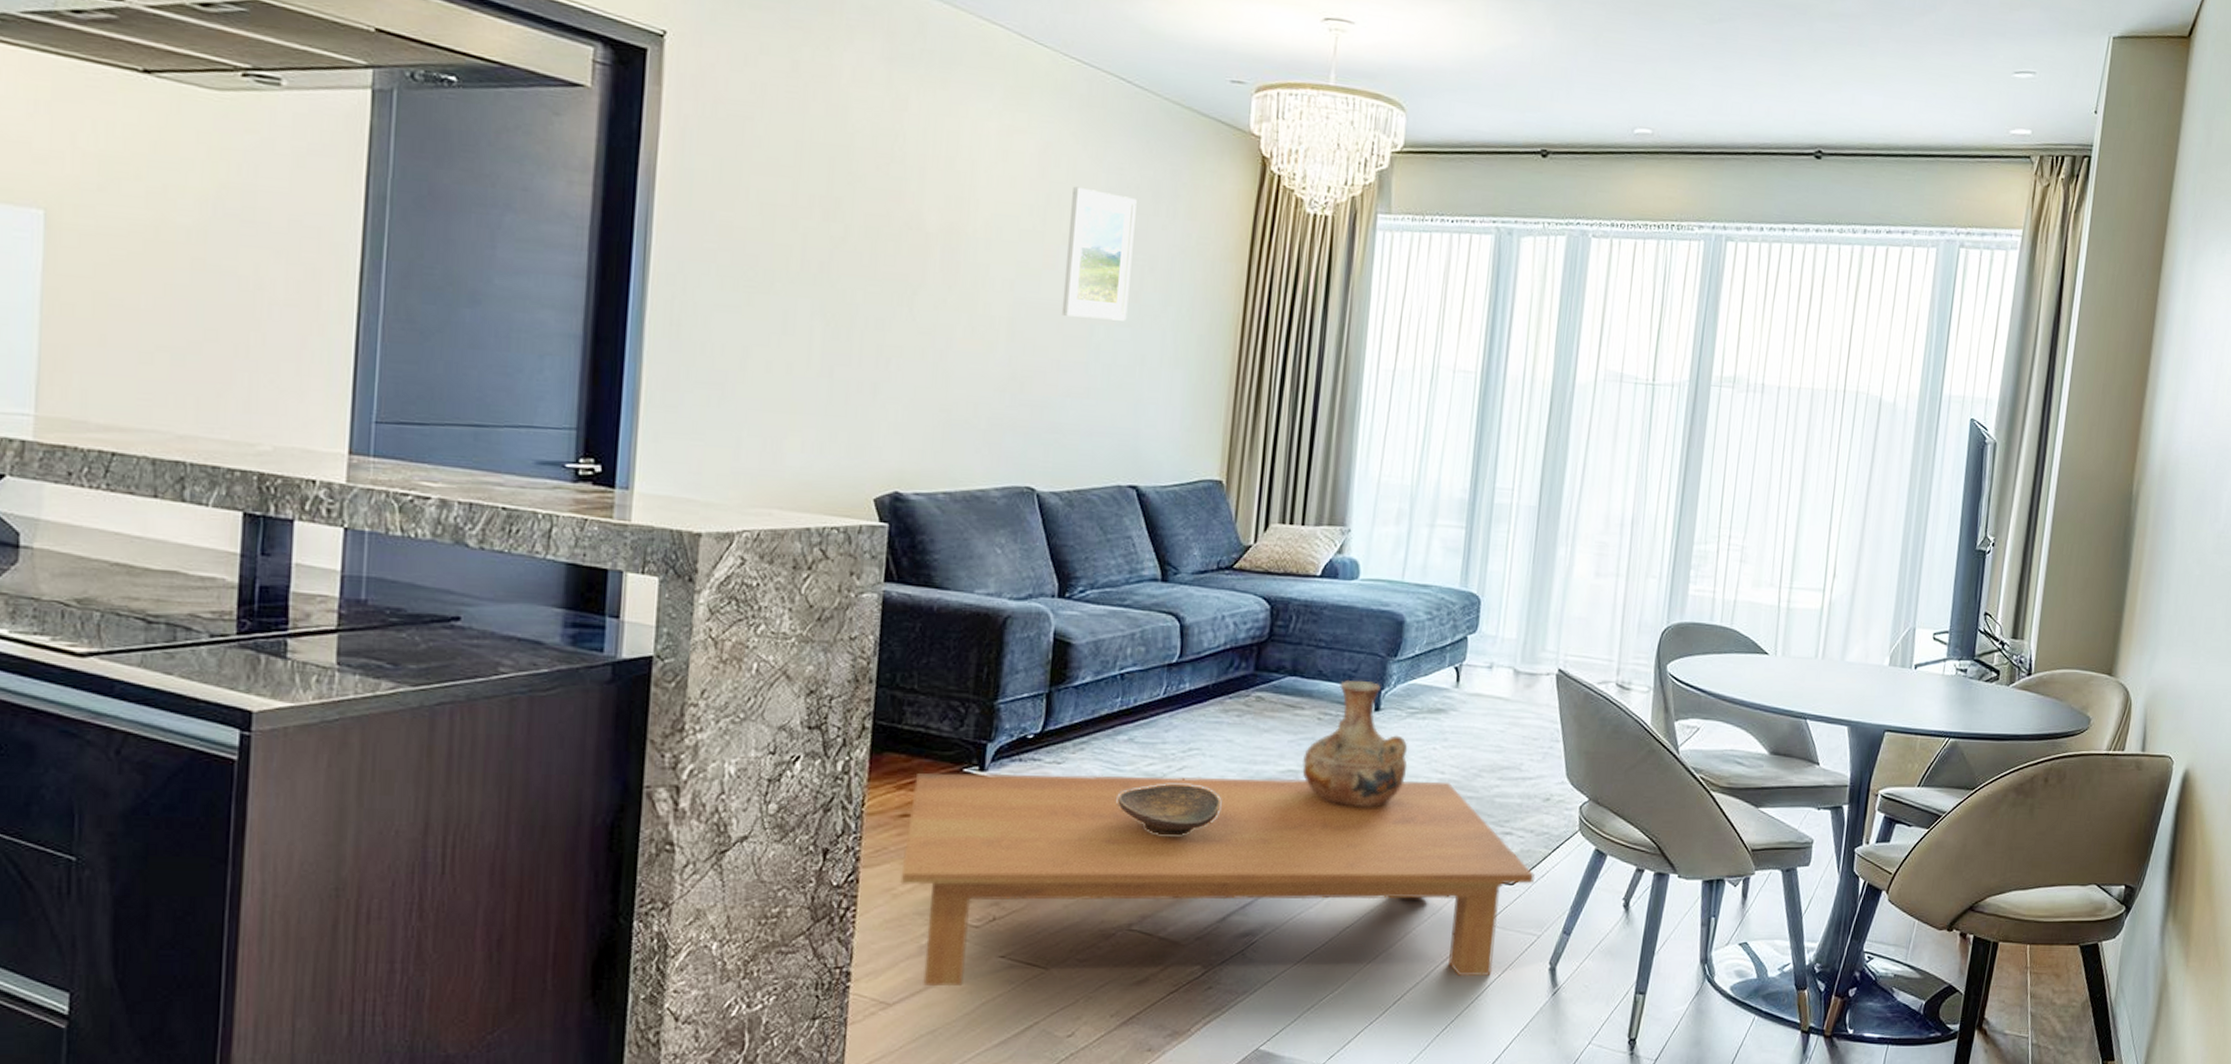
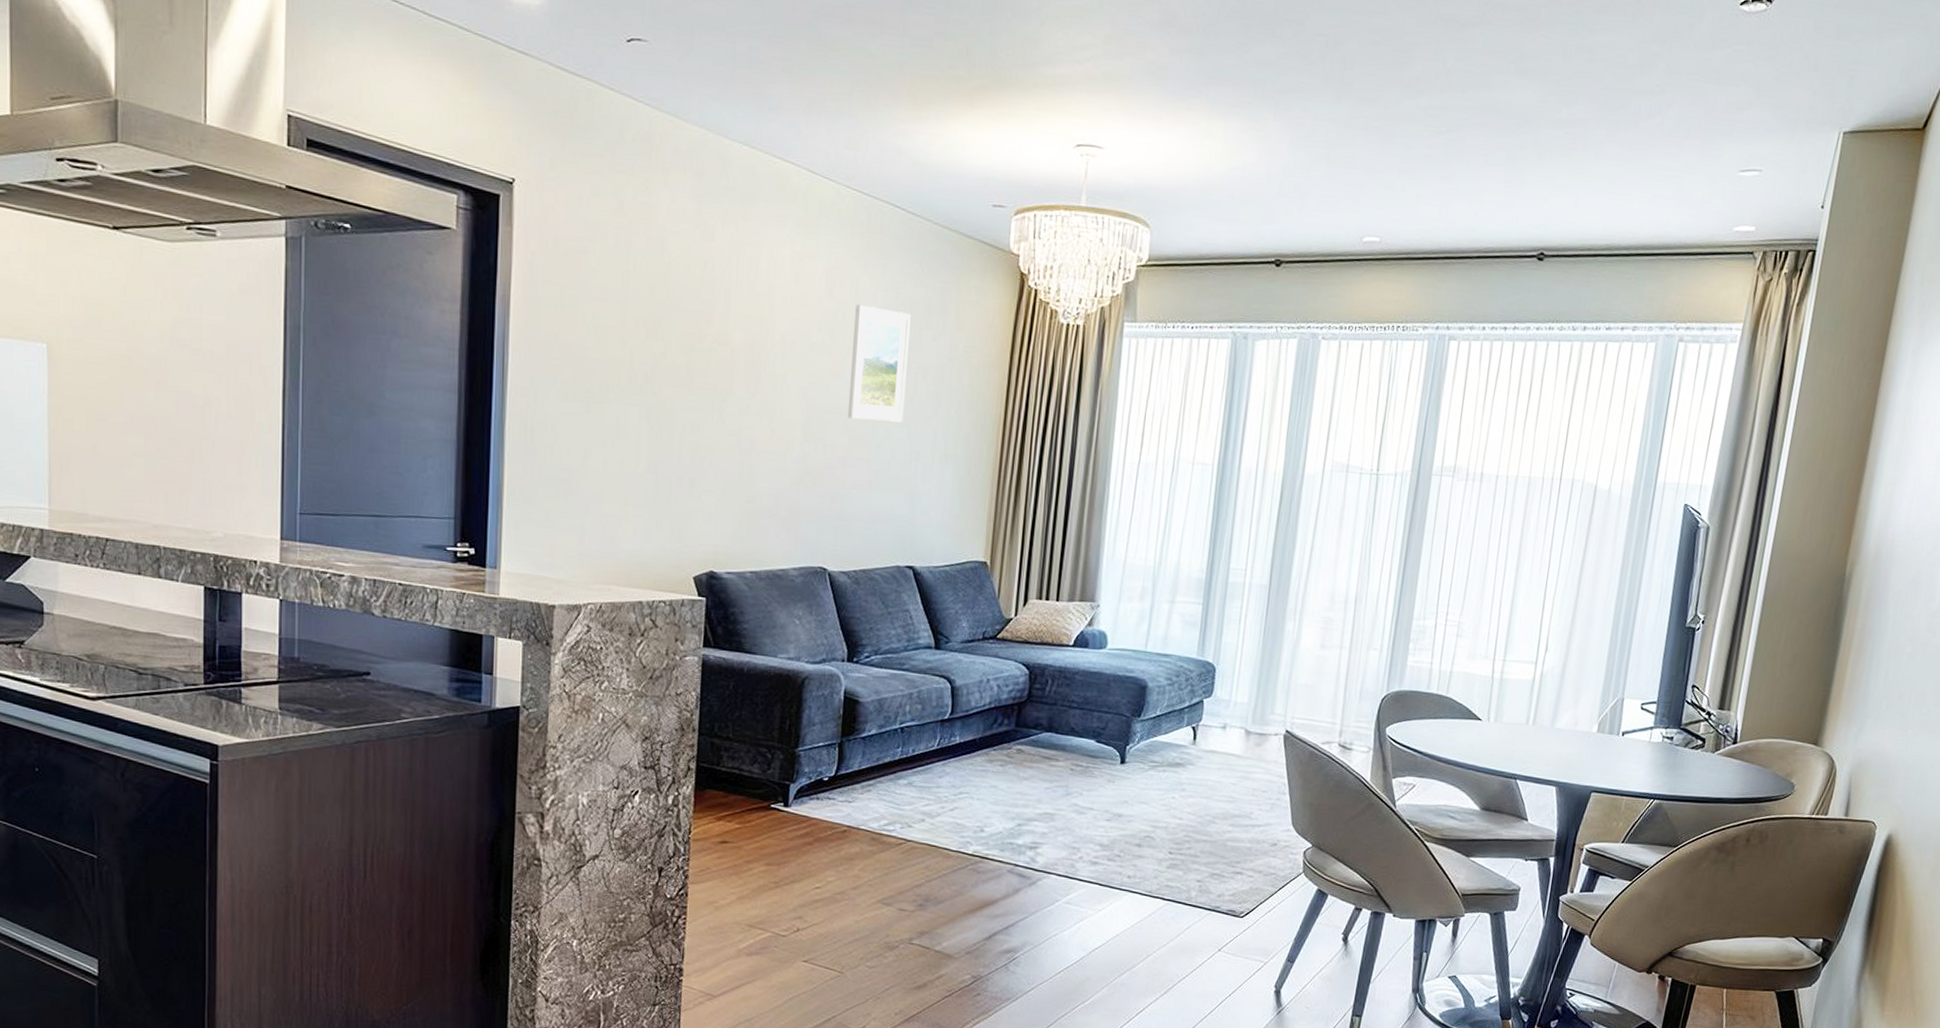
coffee table: present [900,773,1534,987] -> none [721,807,1262,995]
decorative bowl: present [1118,783,1221,836] -> none [899,821,987,866]
vase: present [1302,679,1408,808] -> none [1057,736,1150,847]

